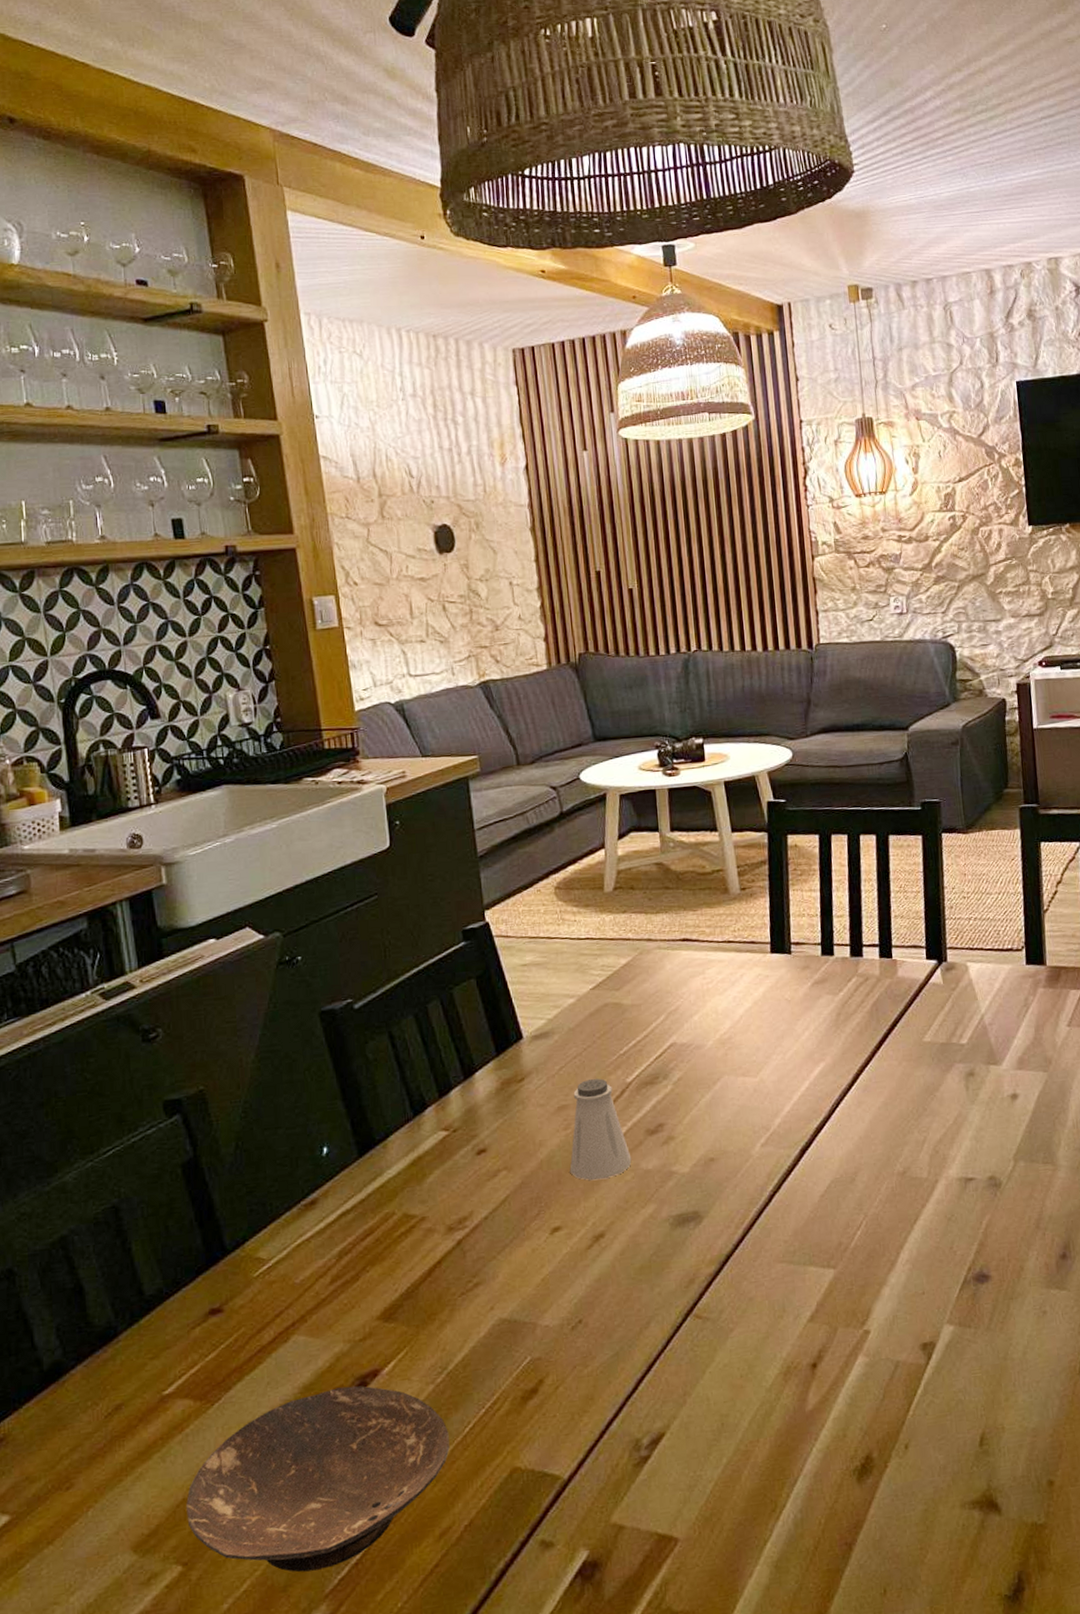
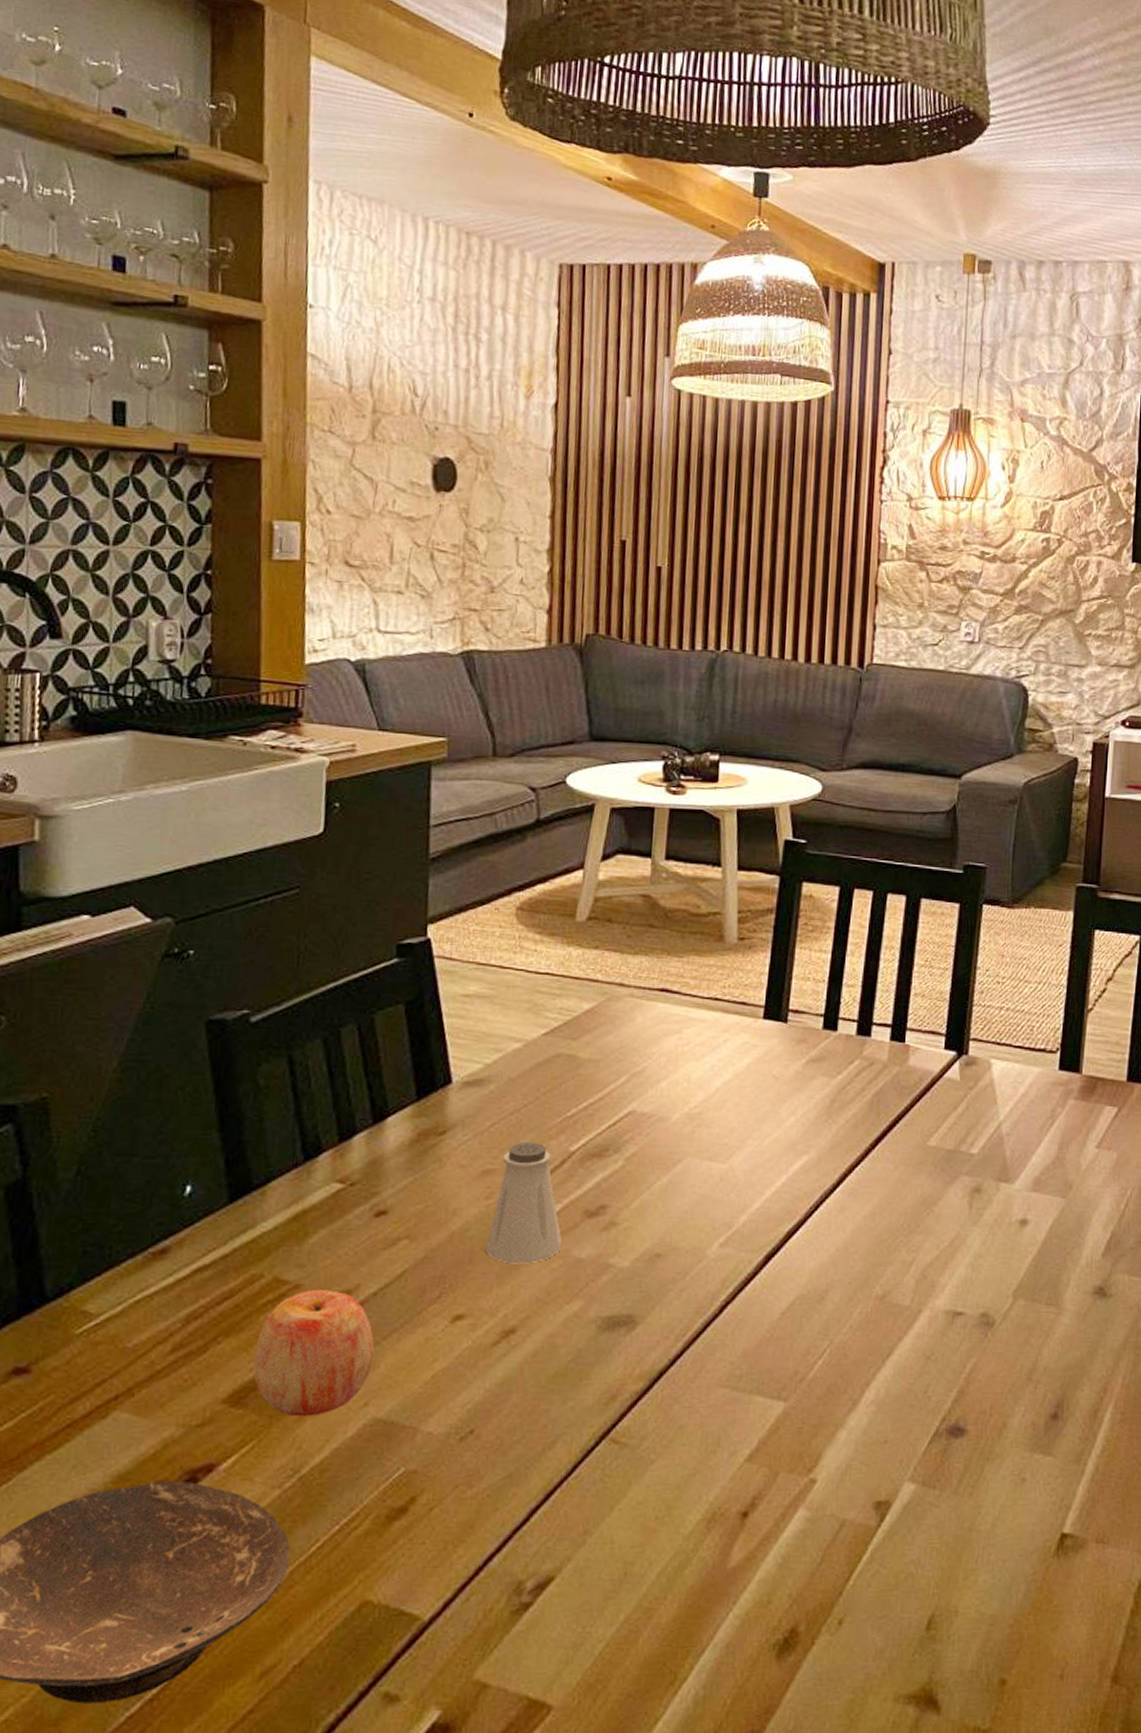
apple: none [396,1218,493,1325] -> present [252,1290,374,1417]

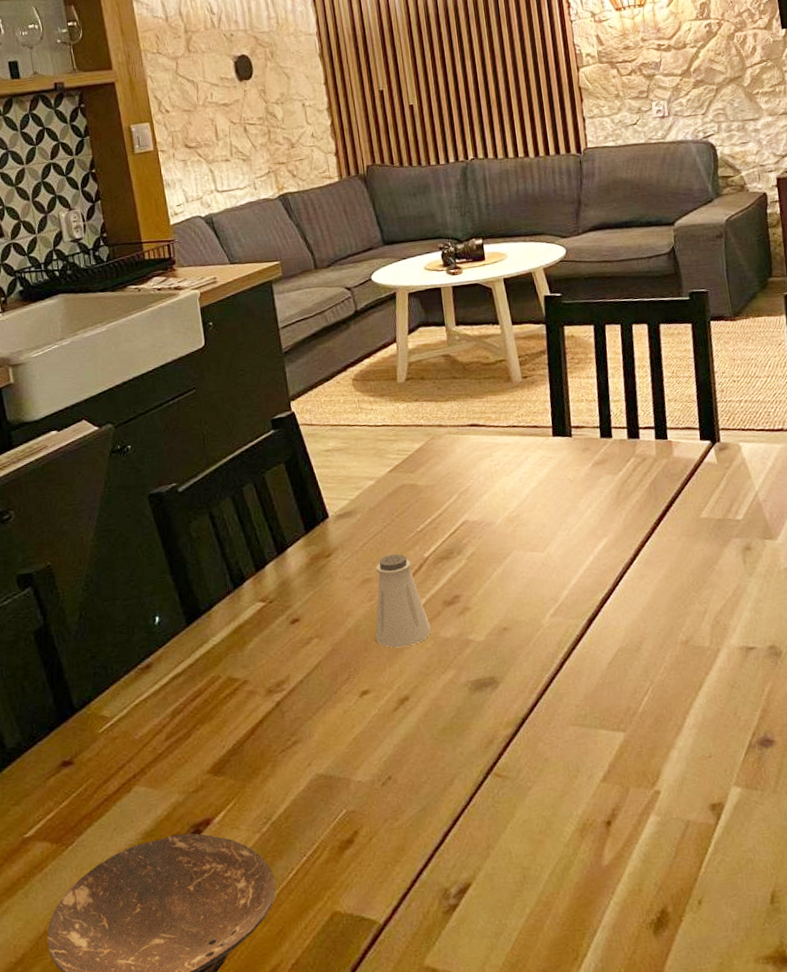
apple: present [252,1290,374,1417] -> none [223,682,309,779]

